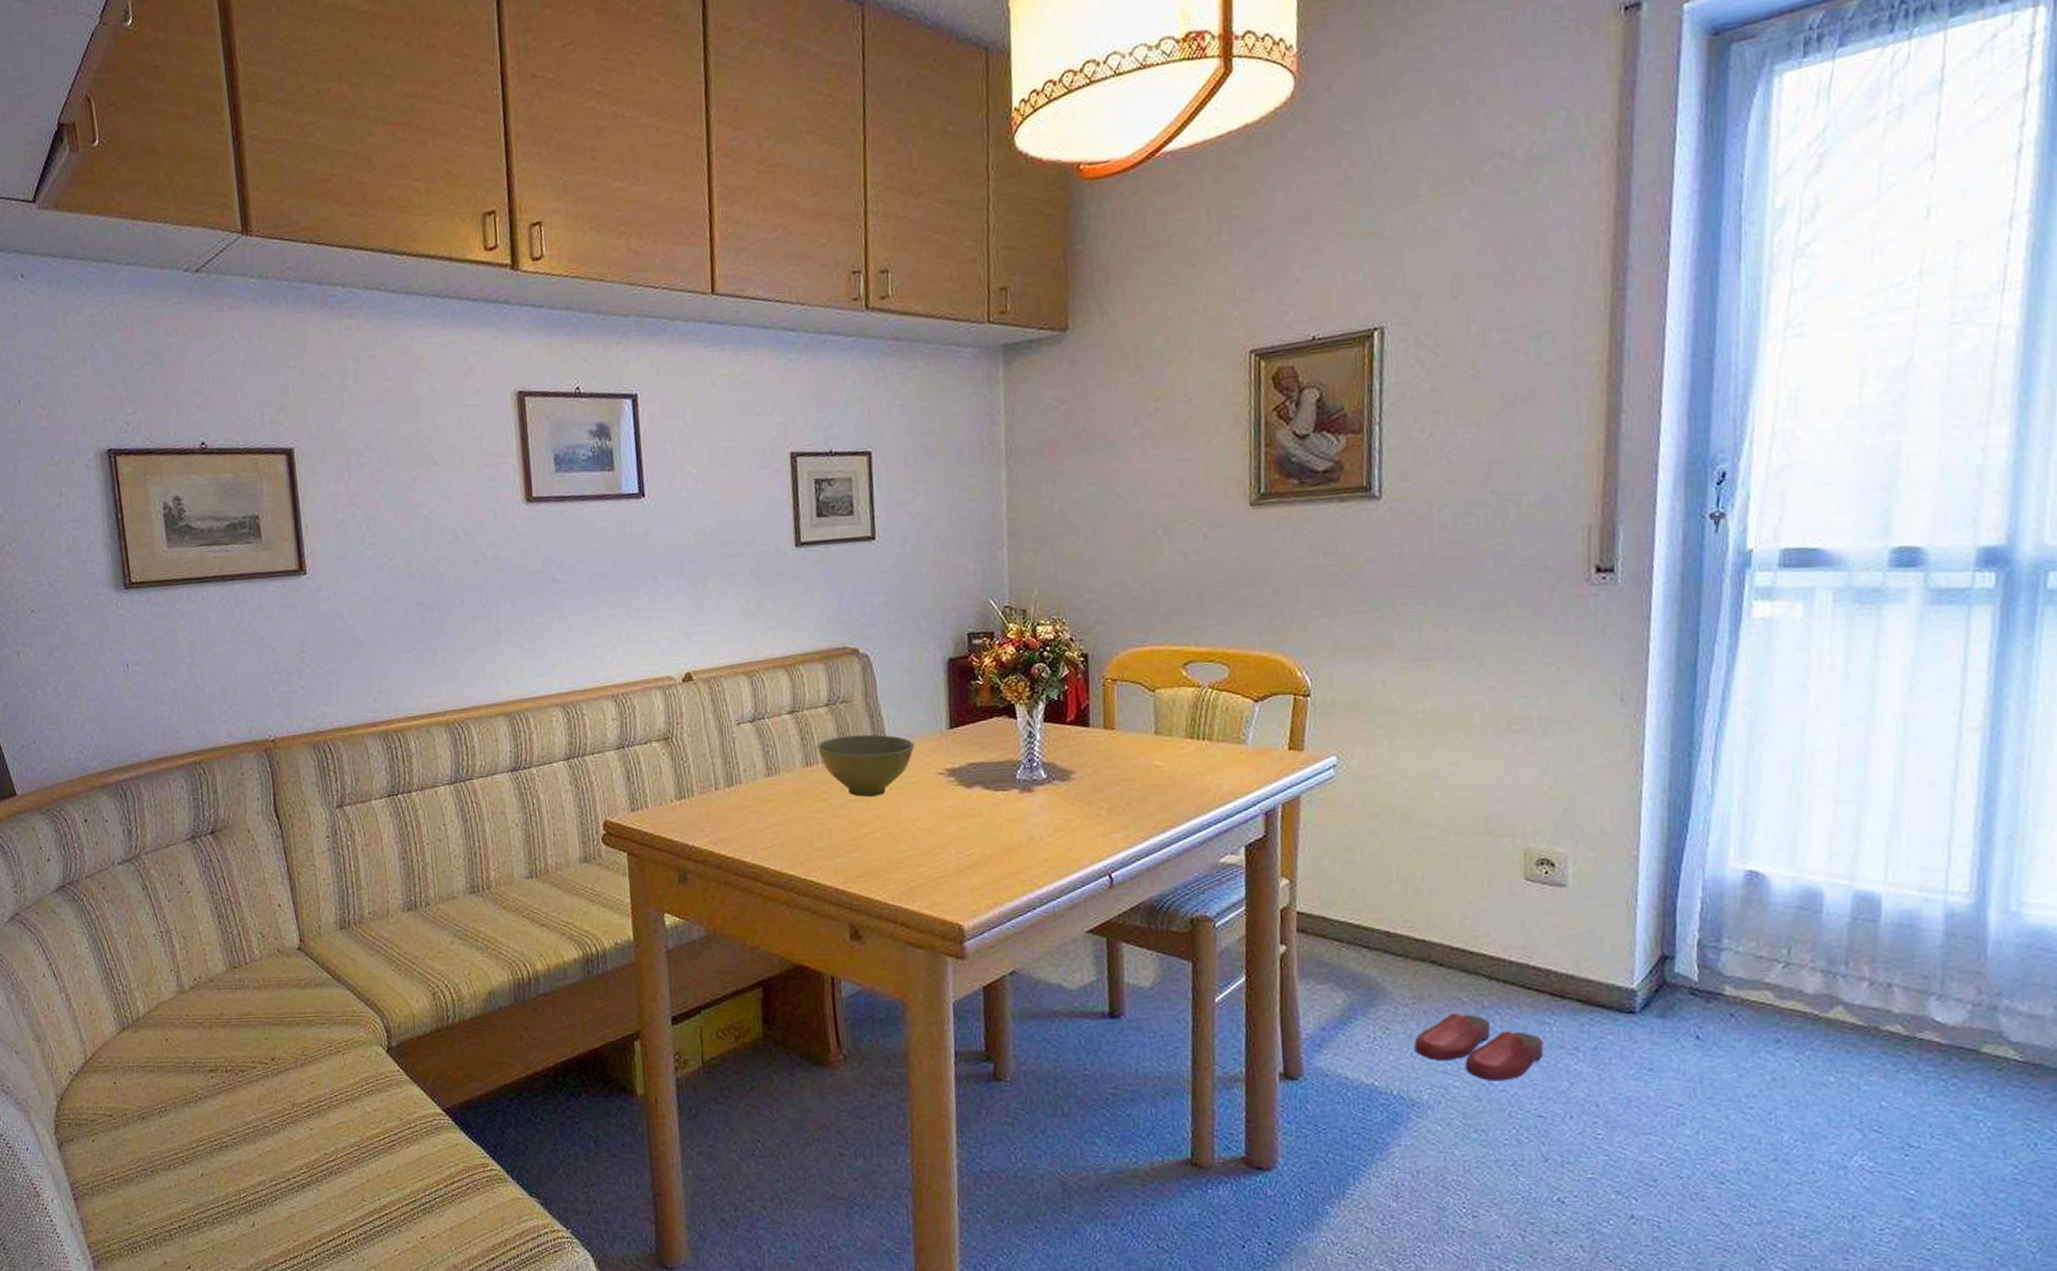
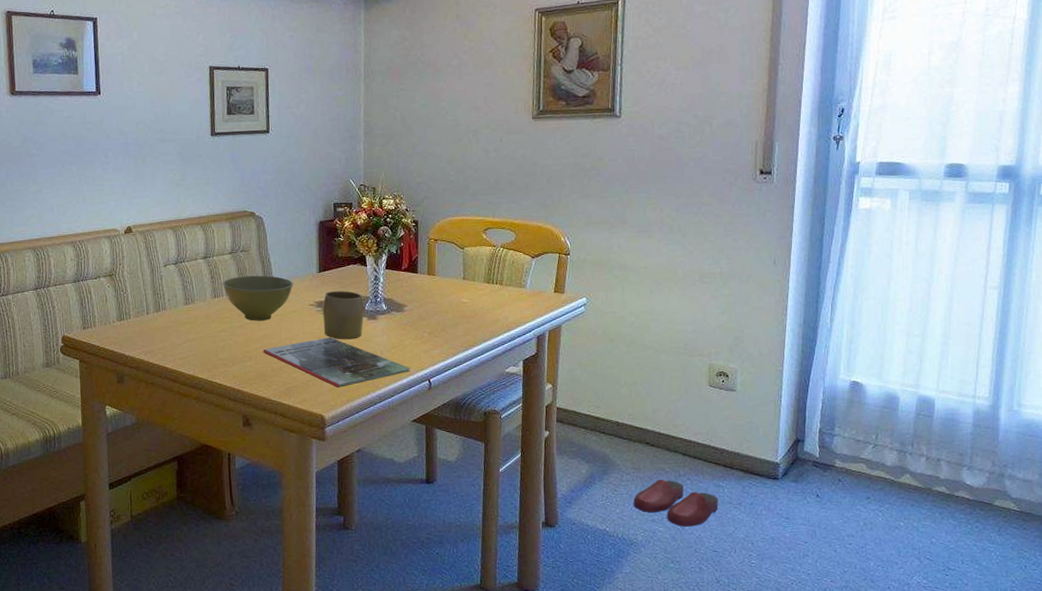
magazine: none [875,817,1083,887] -> present [263,337,411,388]
mug: none [956,753,1015,821] -> present [322,291,364,340]

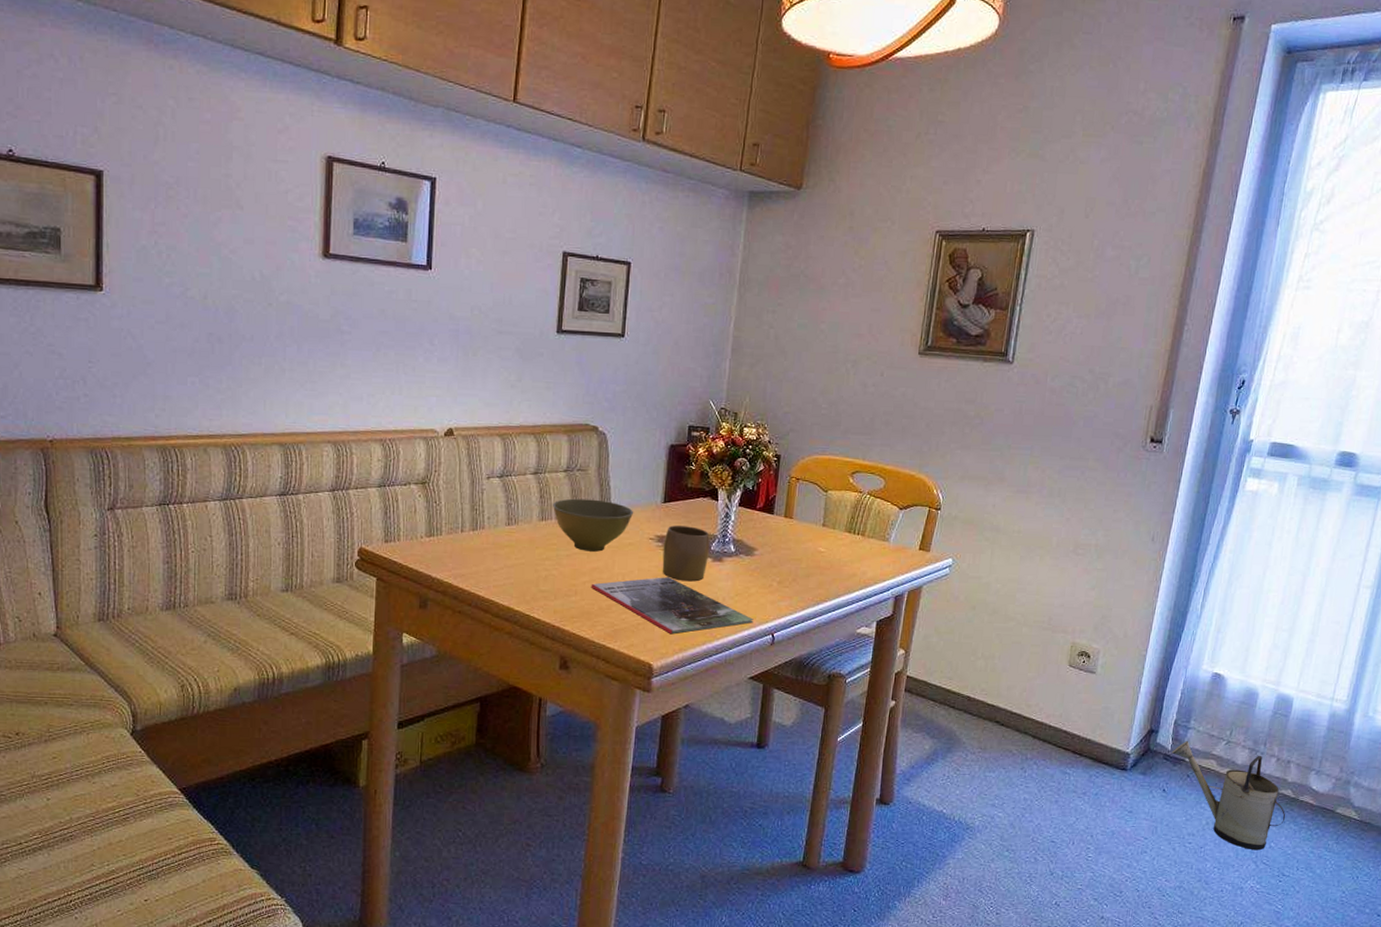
slippers: present [633,480,718,527] -> none [974,762,1063,814]
watering can: none [820,446,943,547] -> present [1171,740,1286,851]

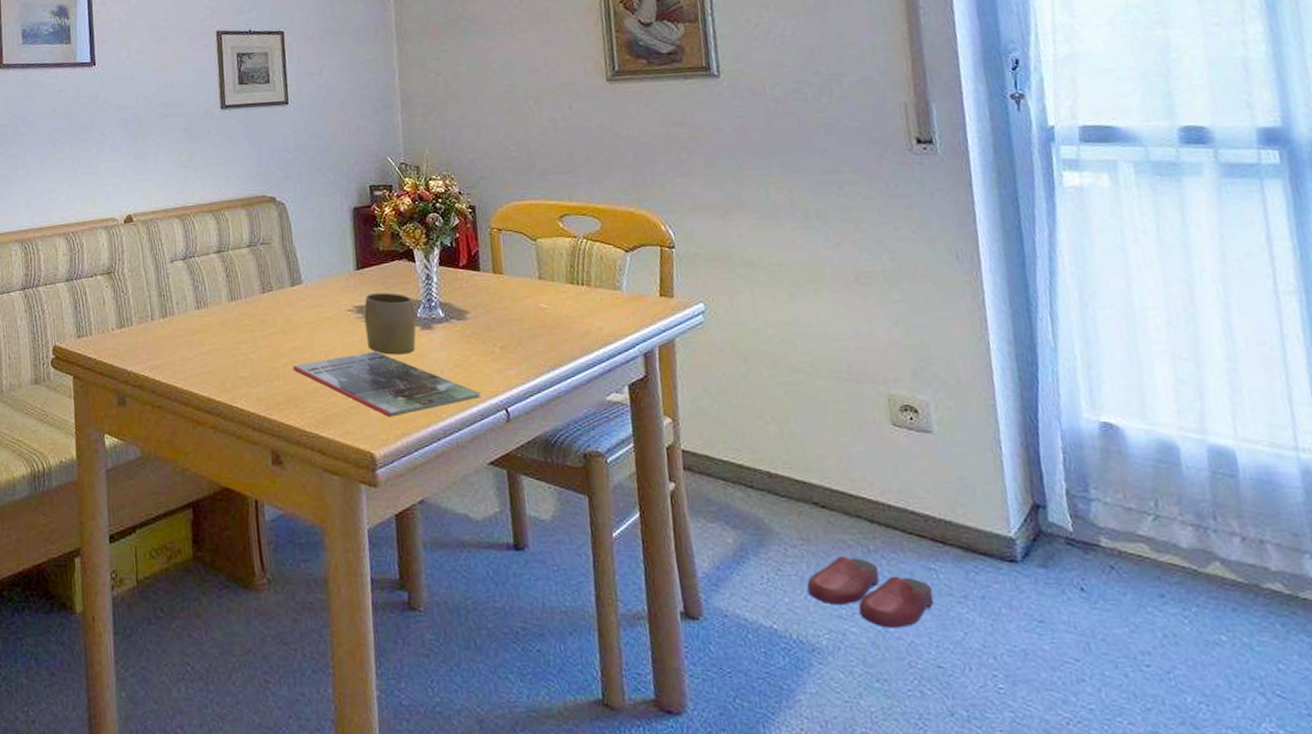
bowl: present [553,498,634,552] -> none [241,273,327,330]
slippers: none [974,762,1063,814] -> present [806,557,934,628]
watering can: present [1171,740,1286,851] -> none [1075,517,1288,676]

